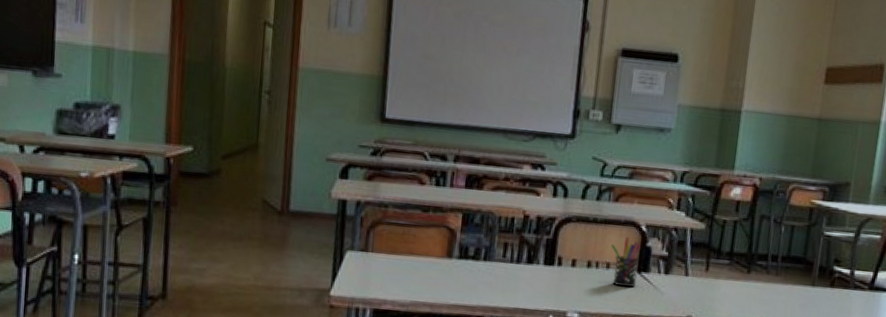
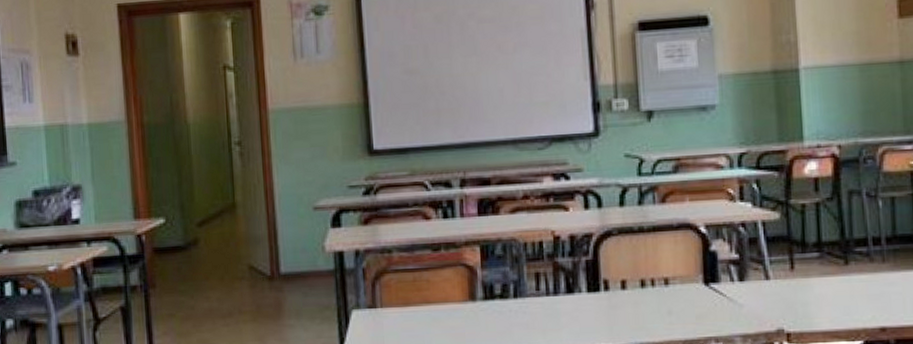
pen holder: present [610,237,640,287] -> none [665,243,705,305]

